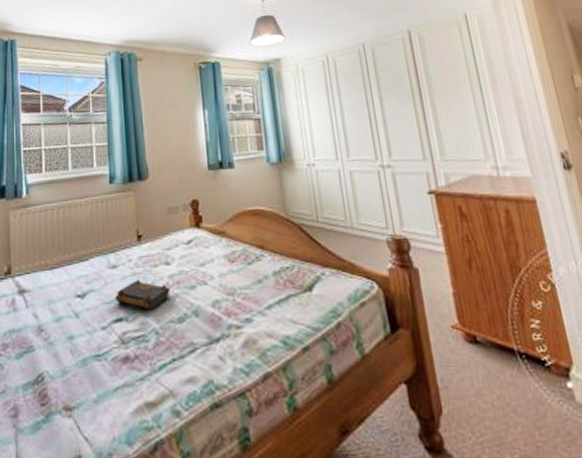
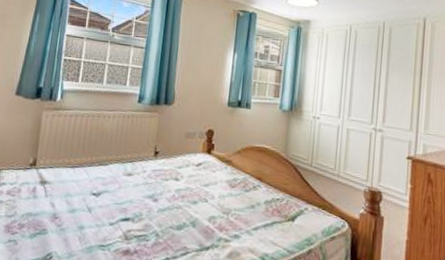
book: present [114,280,170,310] -> none [125,189,175,215]

